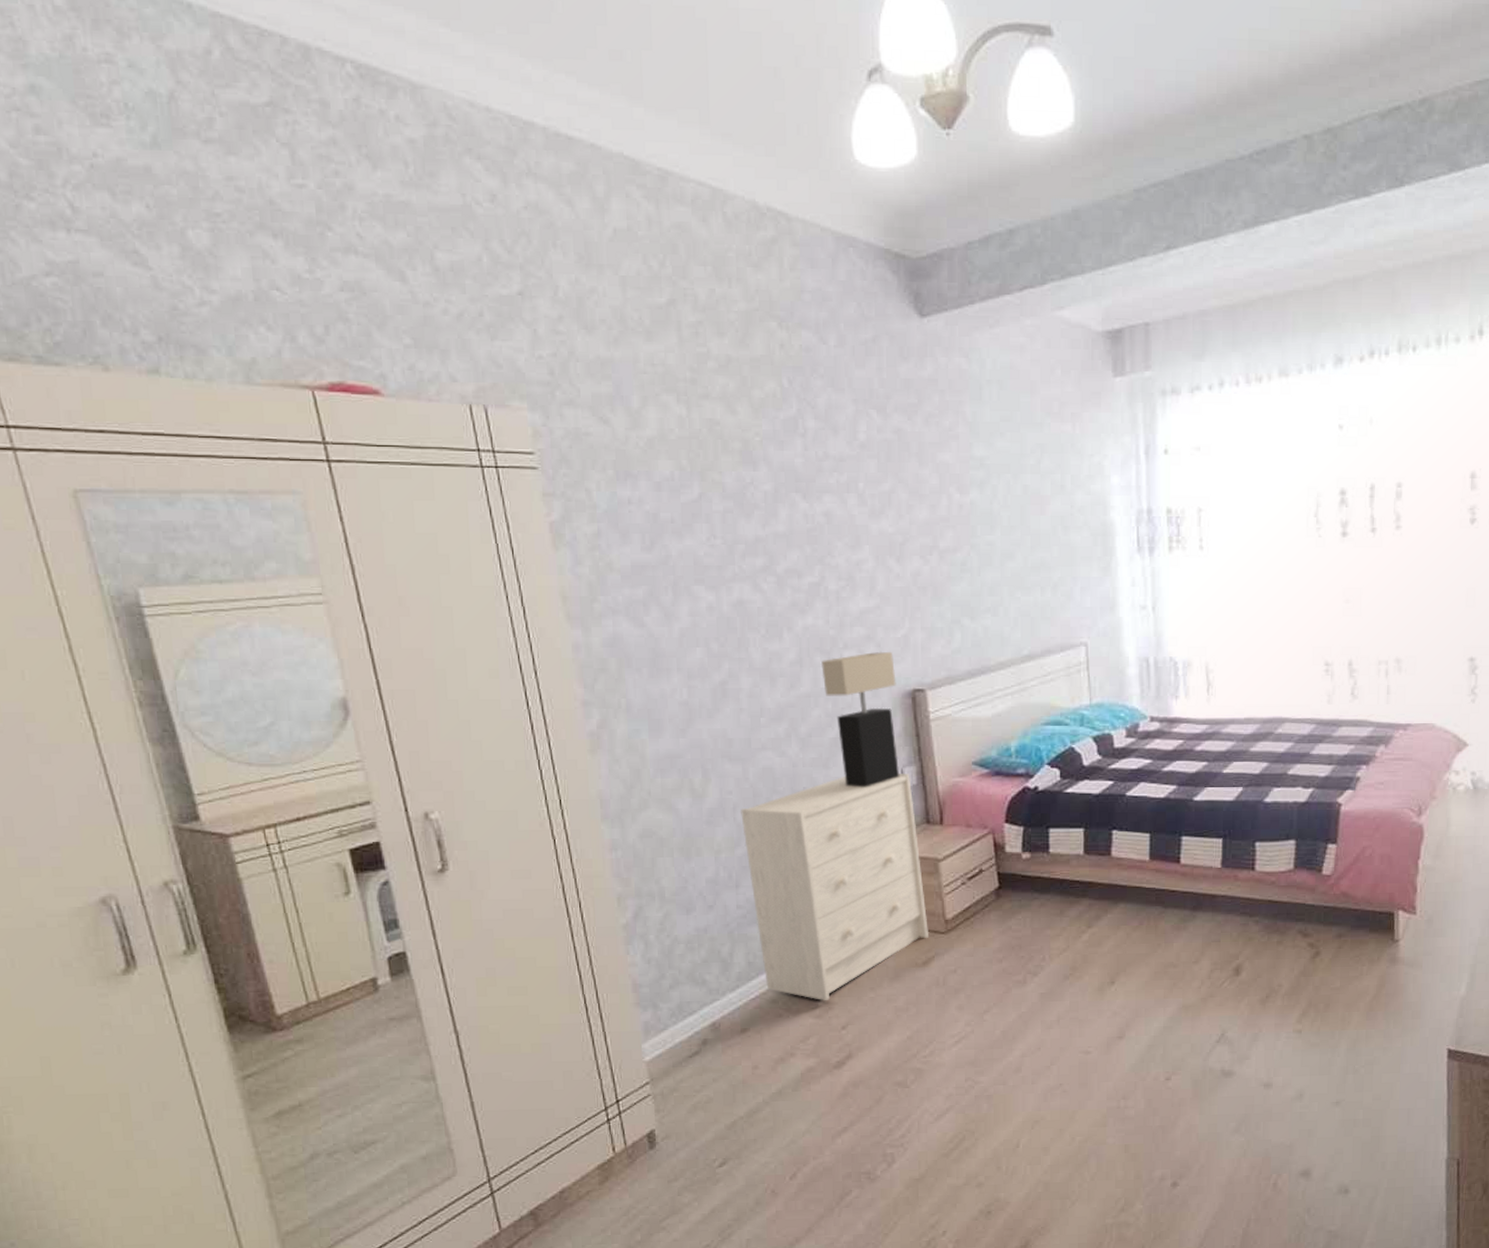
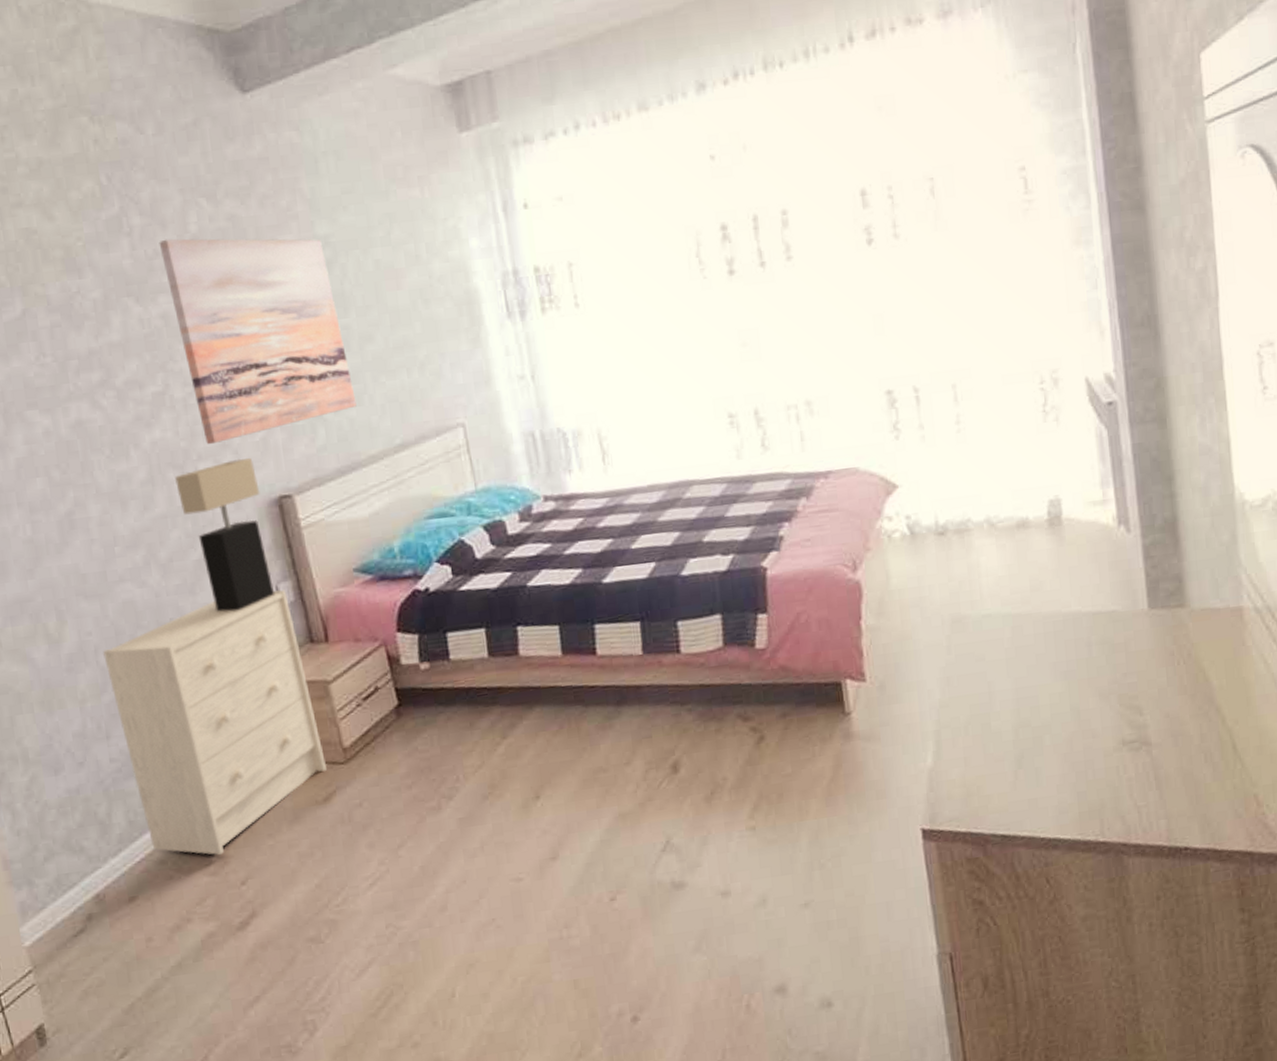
wall art: none [829,443,992,636] -> present [159,238,357,445]

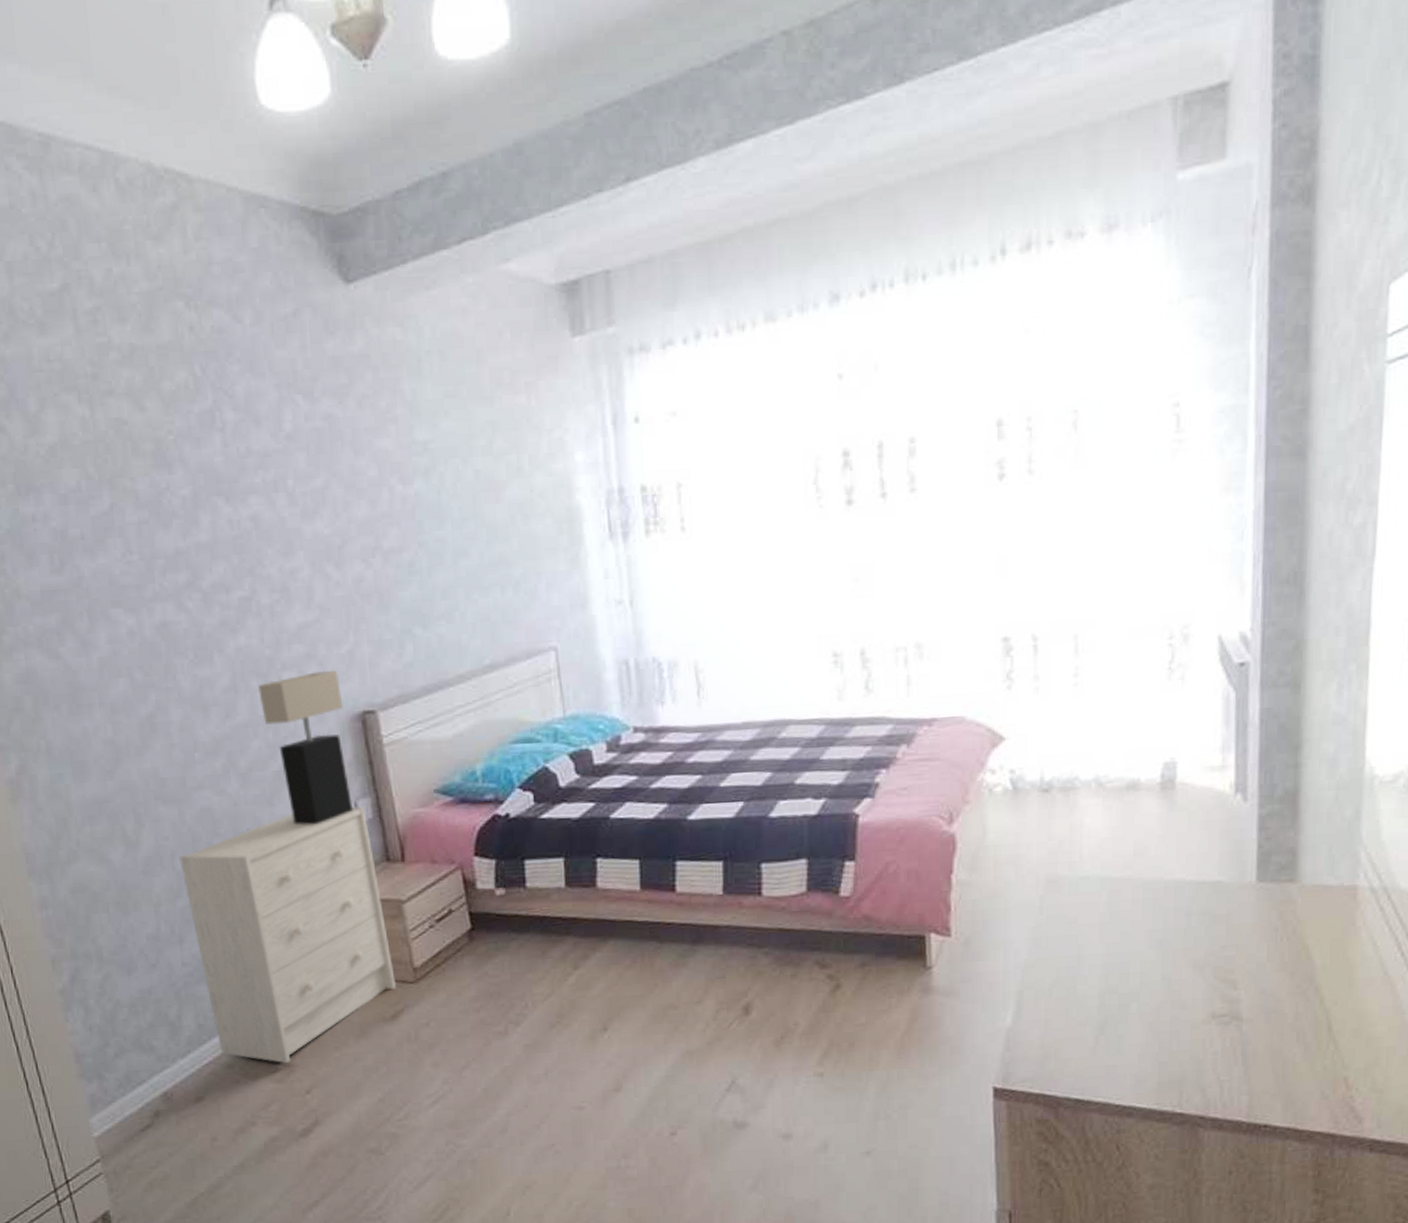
wall art: present [159,238,357,445] -> none [252,436,447,655]

